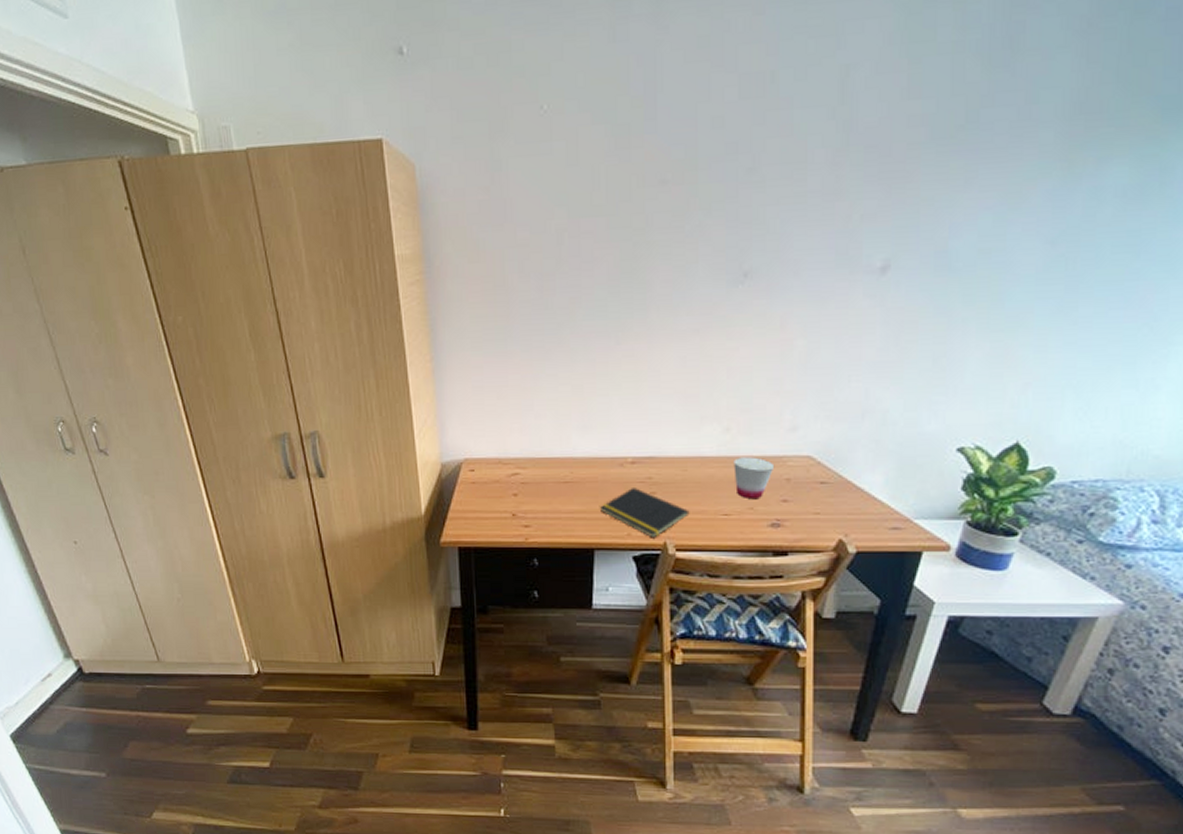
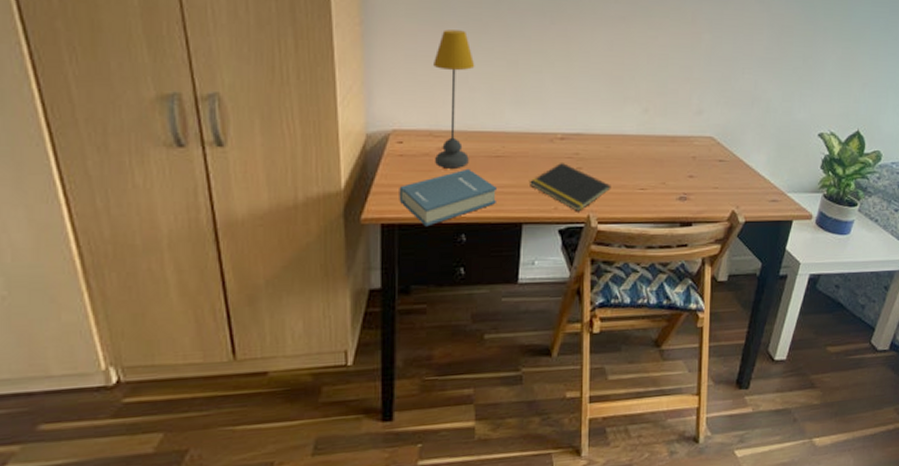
hardback book: none [473,494,568,551] -> present [399,168,498,227]
table lamp: none [499,359,540,495] -> present [434,30,475,168]
cup: present [733,457,775,500] -> none [650,136,684,175]

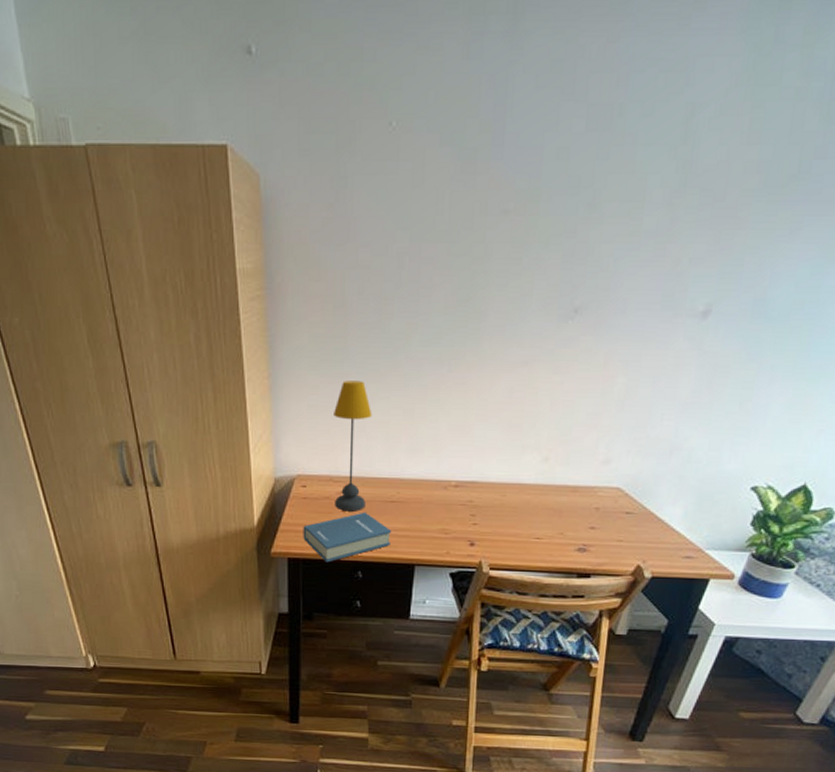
notepad: present [530,163,611,212] -> none [423,510,505,557]

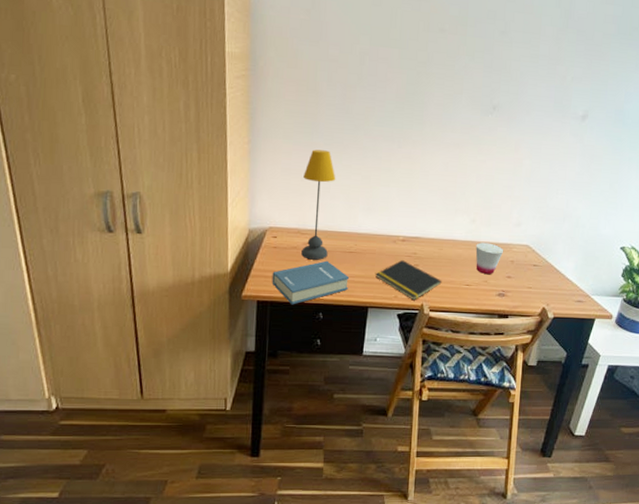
notepad: none [423,510,505,557] -> present [376,260,442,301]
cup: none [548,486,587,526] -> present [475,242,504,275]

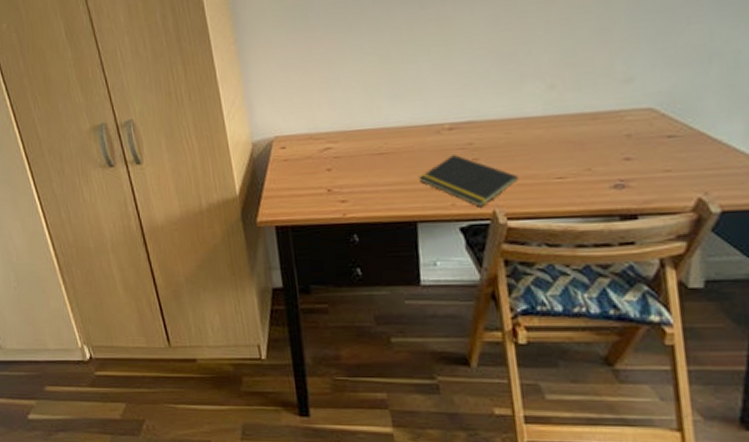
hardback book: present [272,260,350,305] -> none [287,168,386,228]
table lamp: present [301,149,336,260] -> none [304,32,352,170]
cup: present [475,242,504,275] -> none [562,113,611,160]

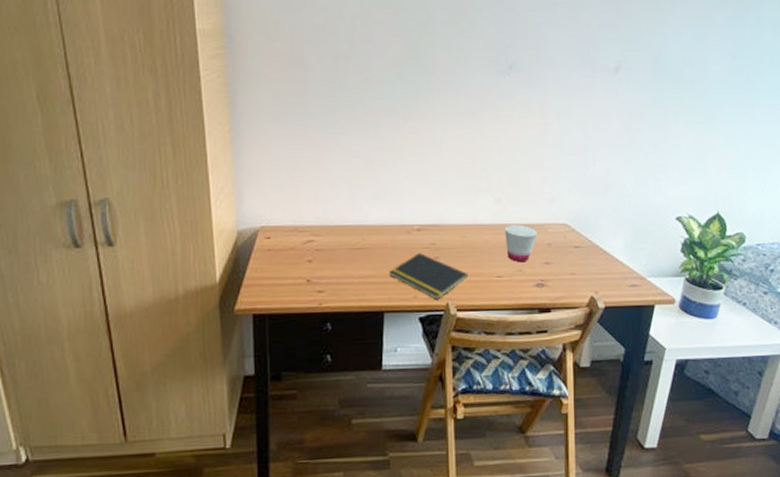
cup: none [562,113,611,160] -> present [504,225,538,263]

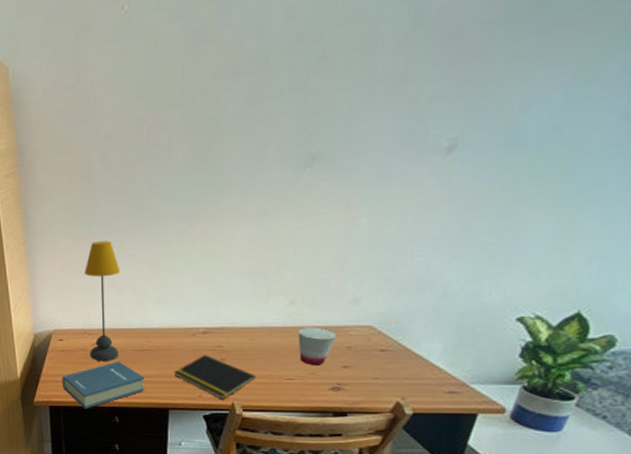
hardback book: none [268,260,360,316] -> present [62,361,145,409]
table lamp: none [296,132,334,261] -> present [85,241,121,361]

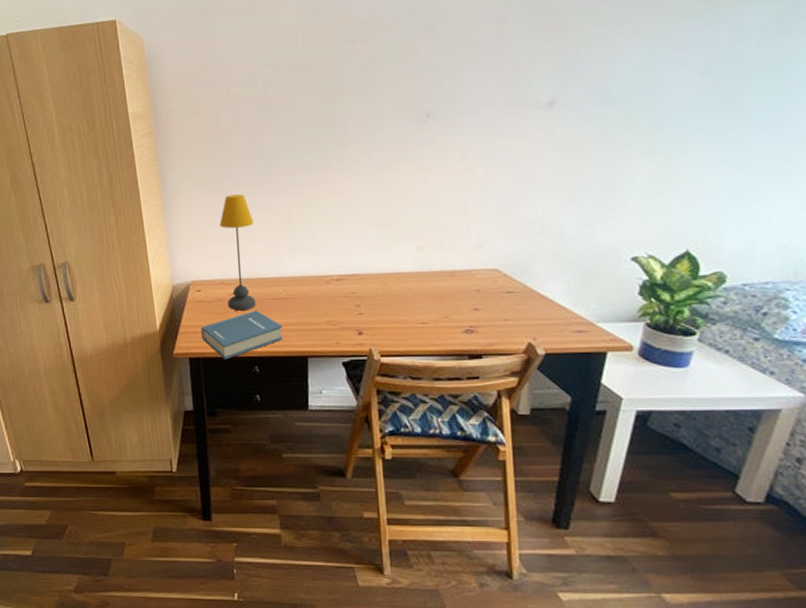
notepad: present [175,355,256,400] -> none [311,302,391,346]
cup: present [298,327,337,366] -> none [427,271,465,309]

